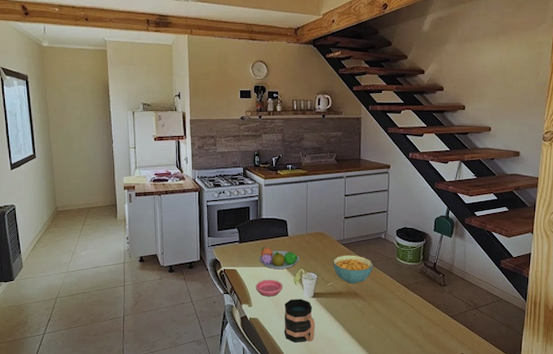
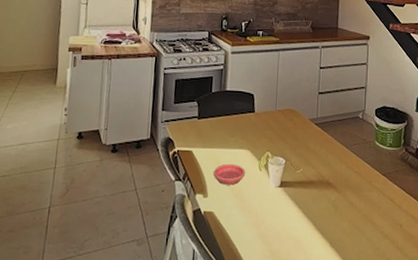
fruit bowl: present [259,247,300,270] -> none [219,124,266,152]
mug: present [284,299,315,343] -> none [243,188,281,244]
cereal bowl: present [333,255,373,284] -> none [304,136,349,171]

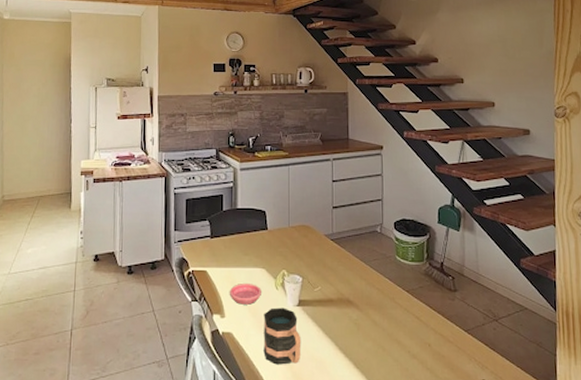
mug: none [243,188,281,244] -> present [264,307,301,365]

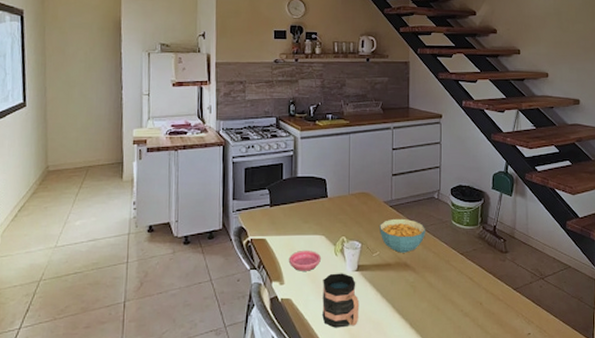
cereal bowl: none [321,252,368,289] -> present [380,218,425,253]

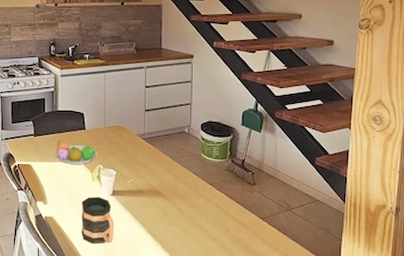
saucer: present [289,251,321,271] -> none [52,176,79,194]
fruit bowl: none [293,211,341,238] -> present [54,141,98,165]
cereal bowl: present [380,218,425,253] -> none [133,150,176,181]

